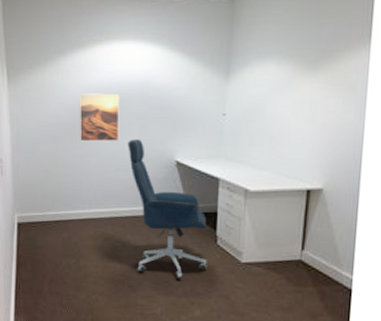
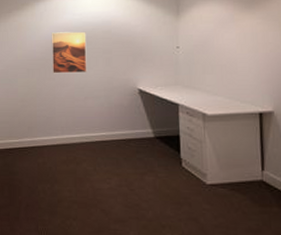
office chair: present [128,139,207,279] -> none [95,71,175,202]

